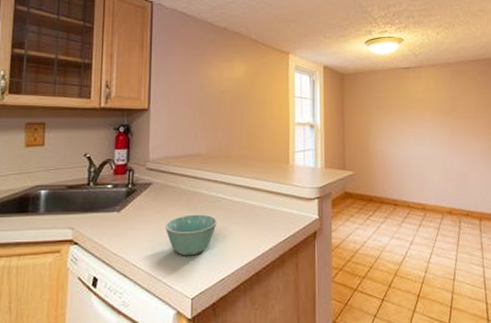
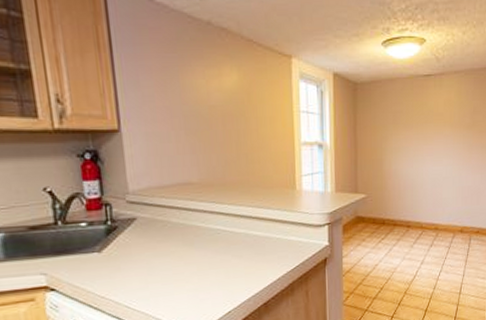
bowl: present [164,214,217,256] -> none [157,248,218,293]

